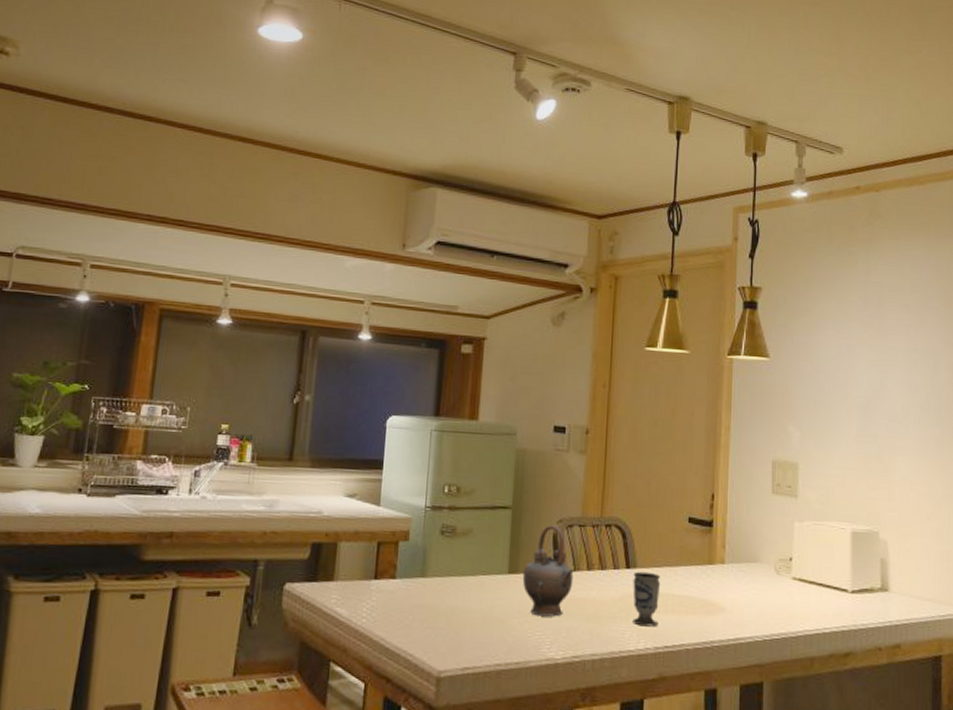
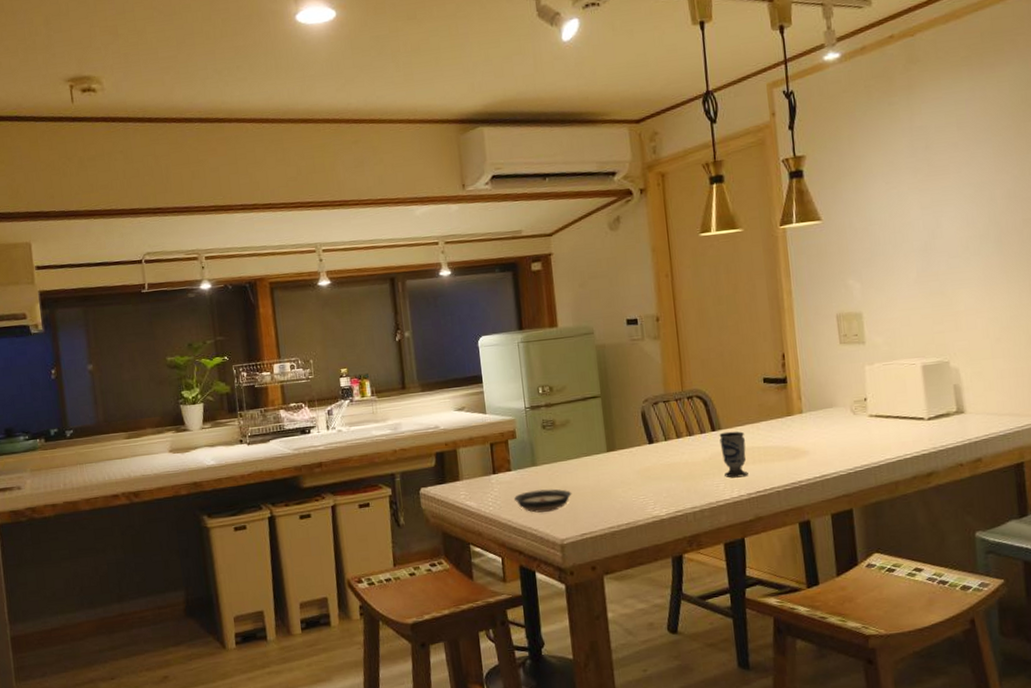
saucer: none [392,606,461,635] -> present [513,489,572,513]
teapot: present [522,524,575,617] -> none [619,404,666,483]

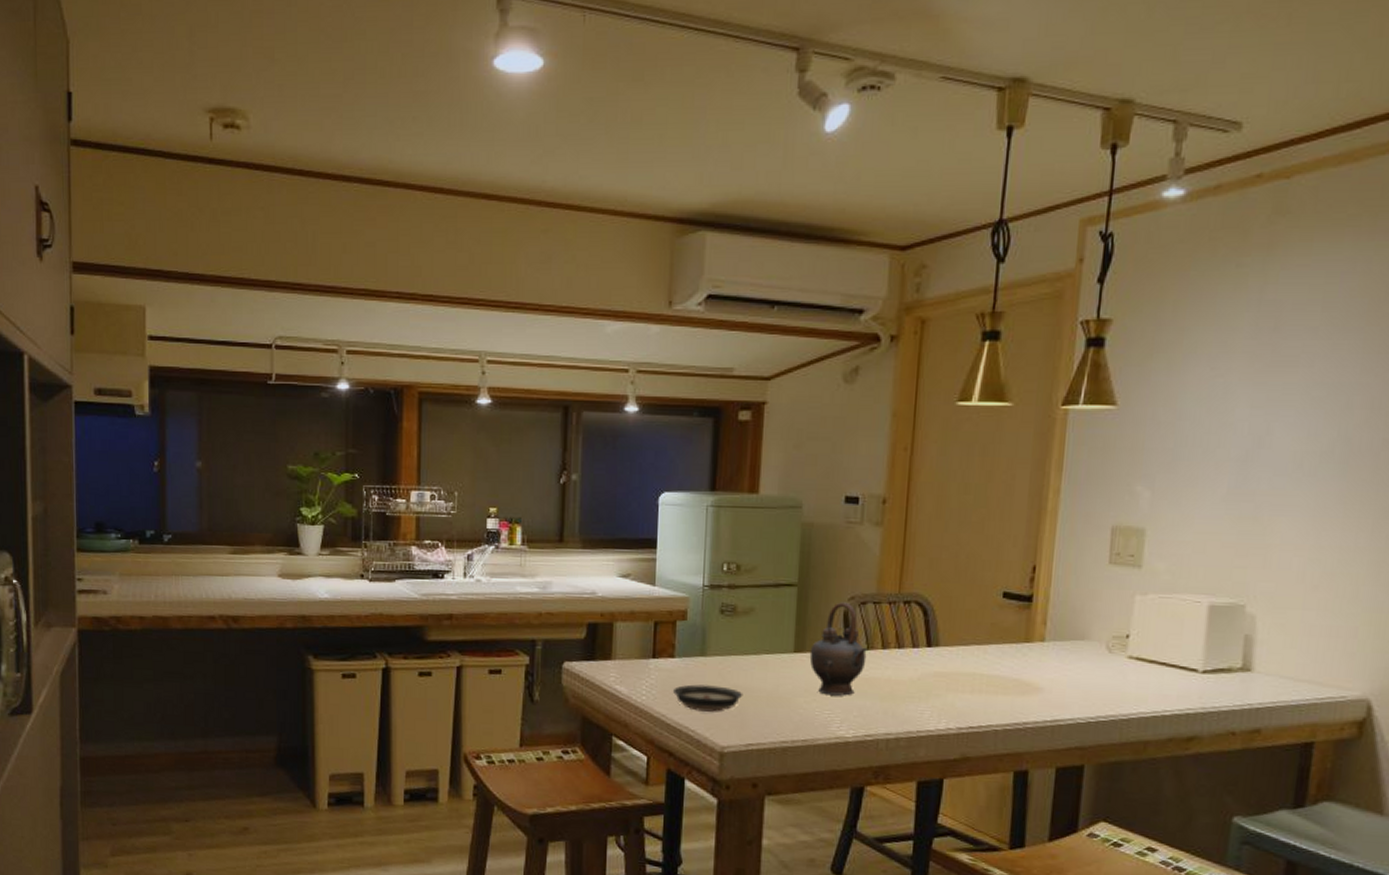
teapot: none [619,404,666,483] -> present [809,602,869,696]
cup: present [719,431,748,478] -> none [933,650,967,707]

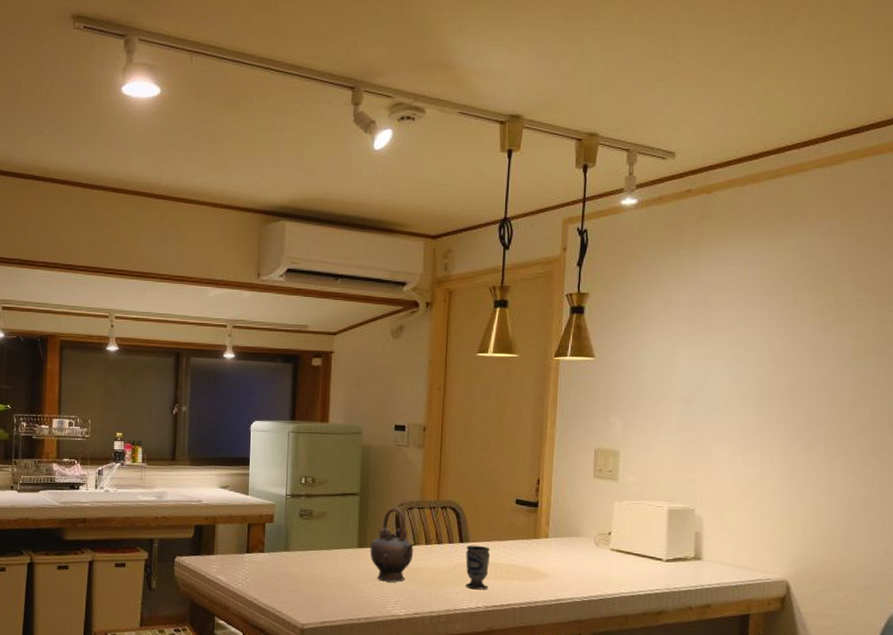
saucer: present [672,684,743,712] -> none [262,574,319,596]
cup: none [933,650,967,707] -> present [465,545,491,590]

